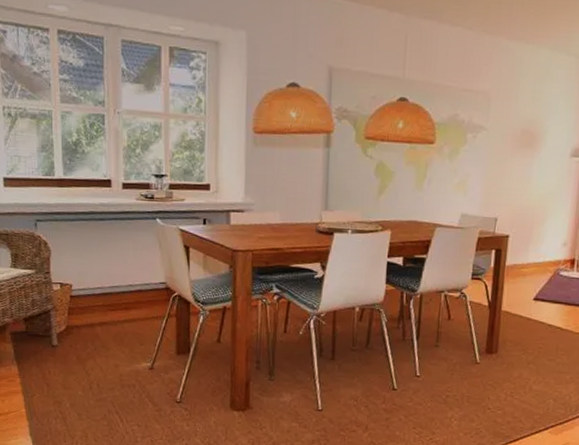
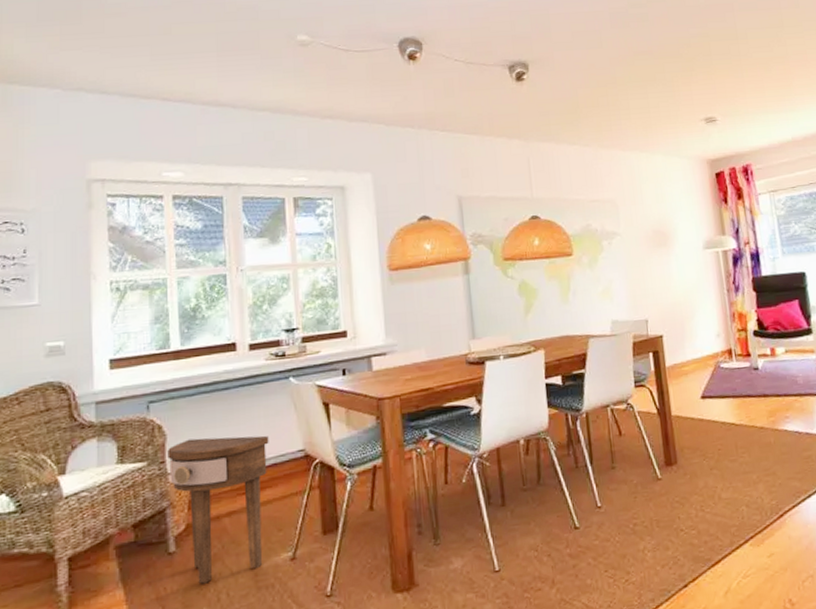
side table: none [52,257,136,374] -> present [168,435,269,584]

